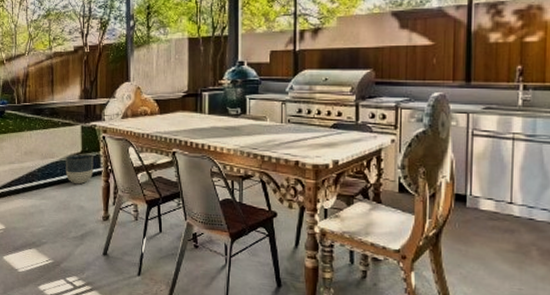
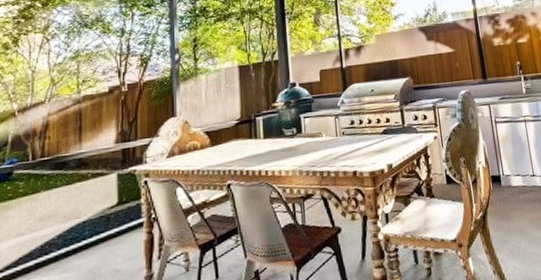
planter: present [65,154,94,184] -> none [96,204,133,244]

